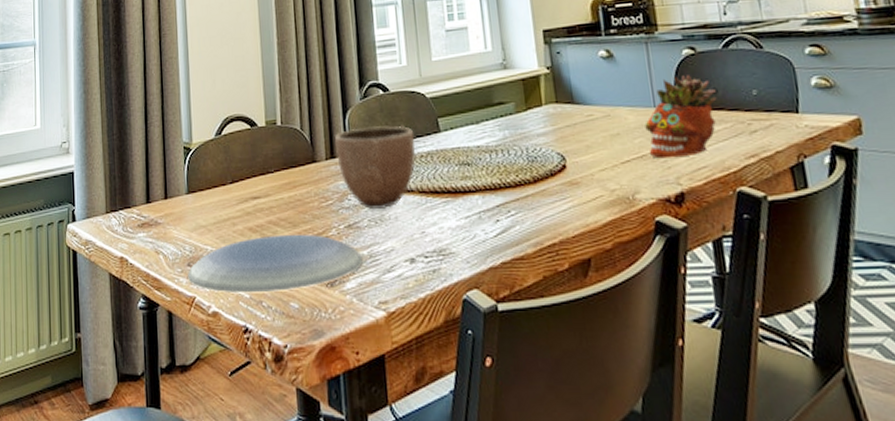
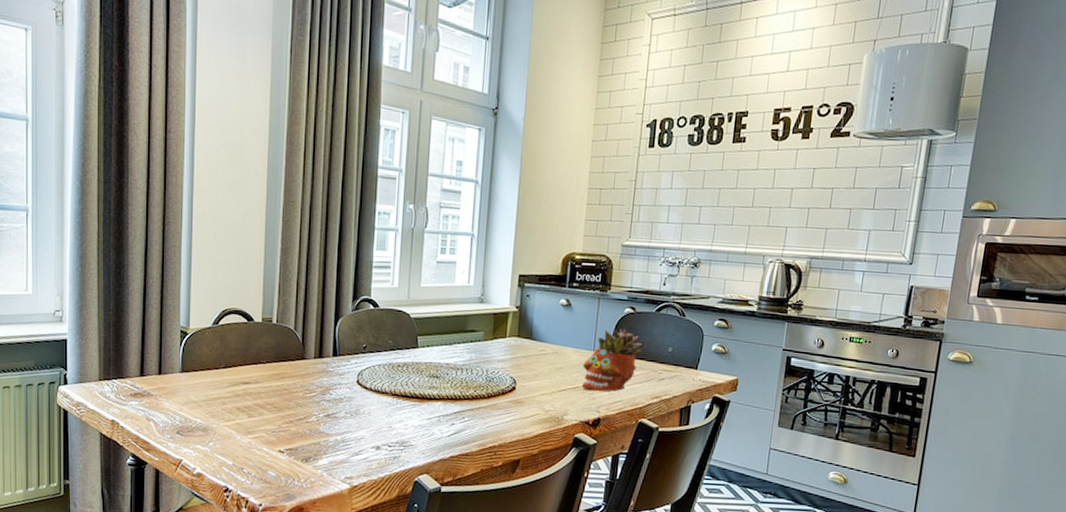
plate: present [188,234,363,294] -> none [176,416,336,462]
decorative bowl: present [335,126,417,209] -> none [324,334,396,405]

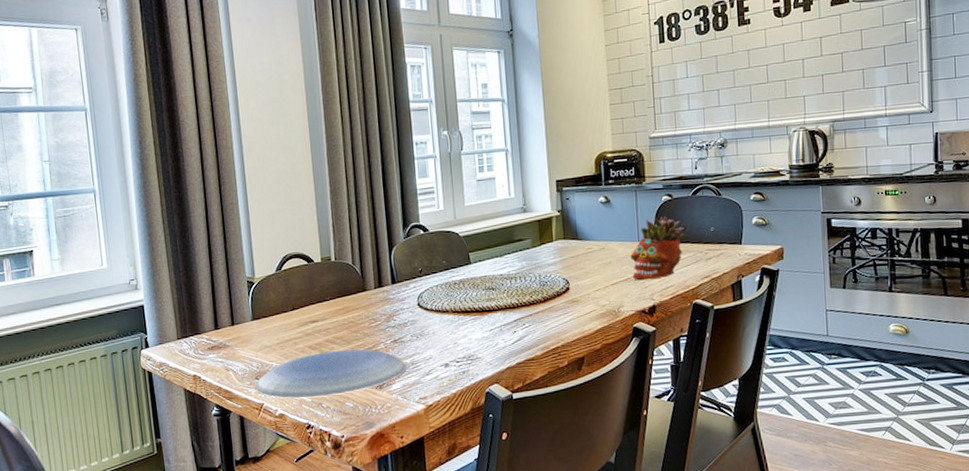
plate: none [176,416,336,462] -> present [256,349,406,399]

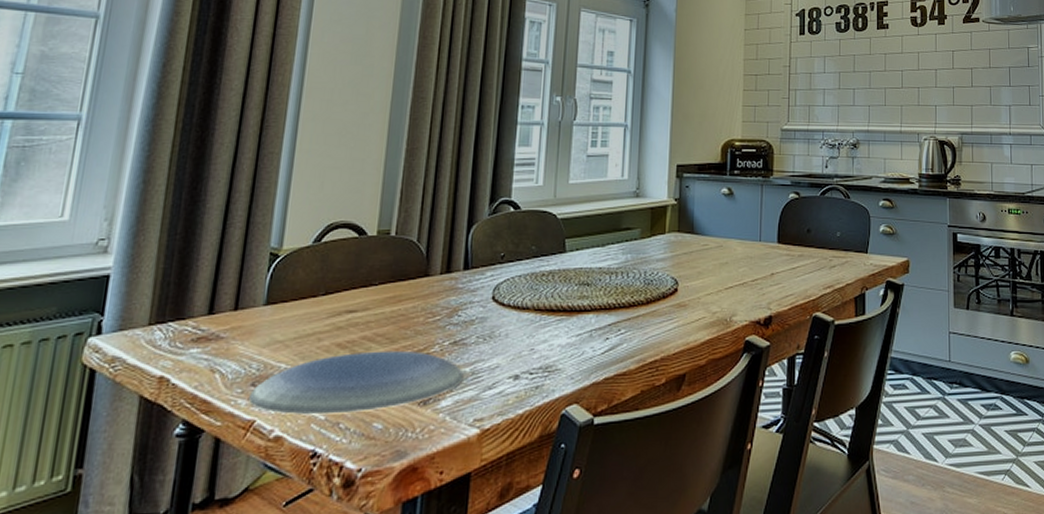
succulent planter: present [630,216,685,281] -> none [750,216,810,286]

